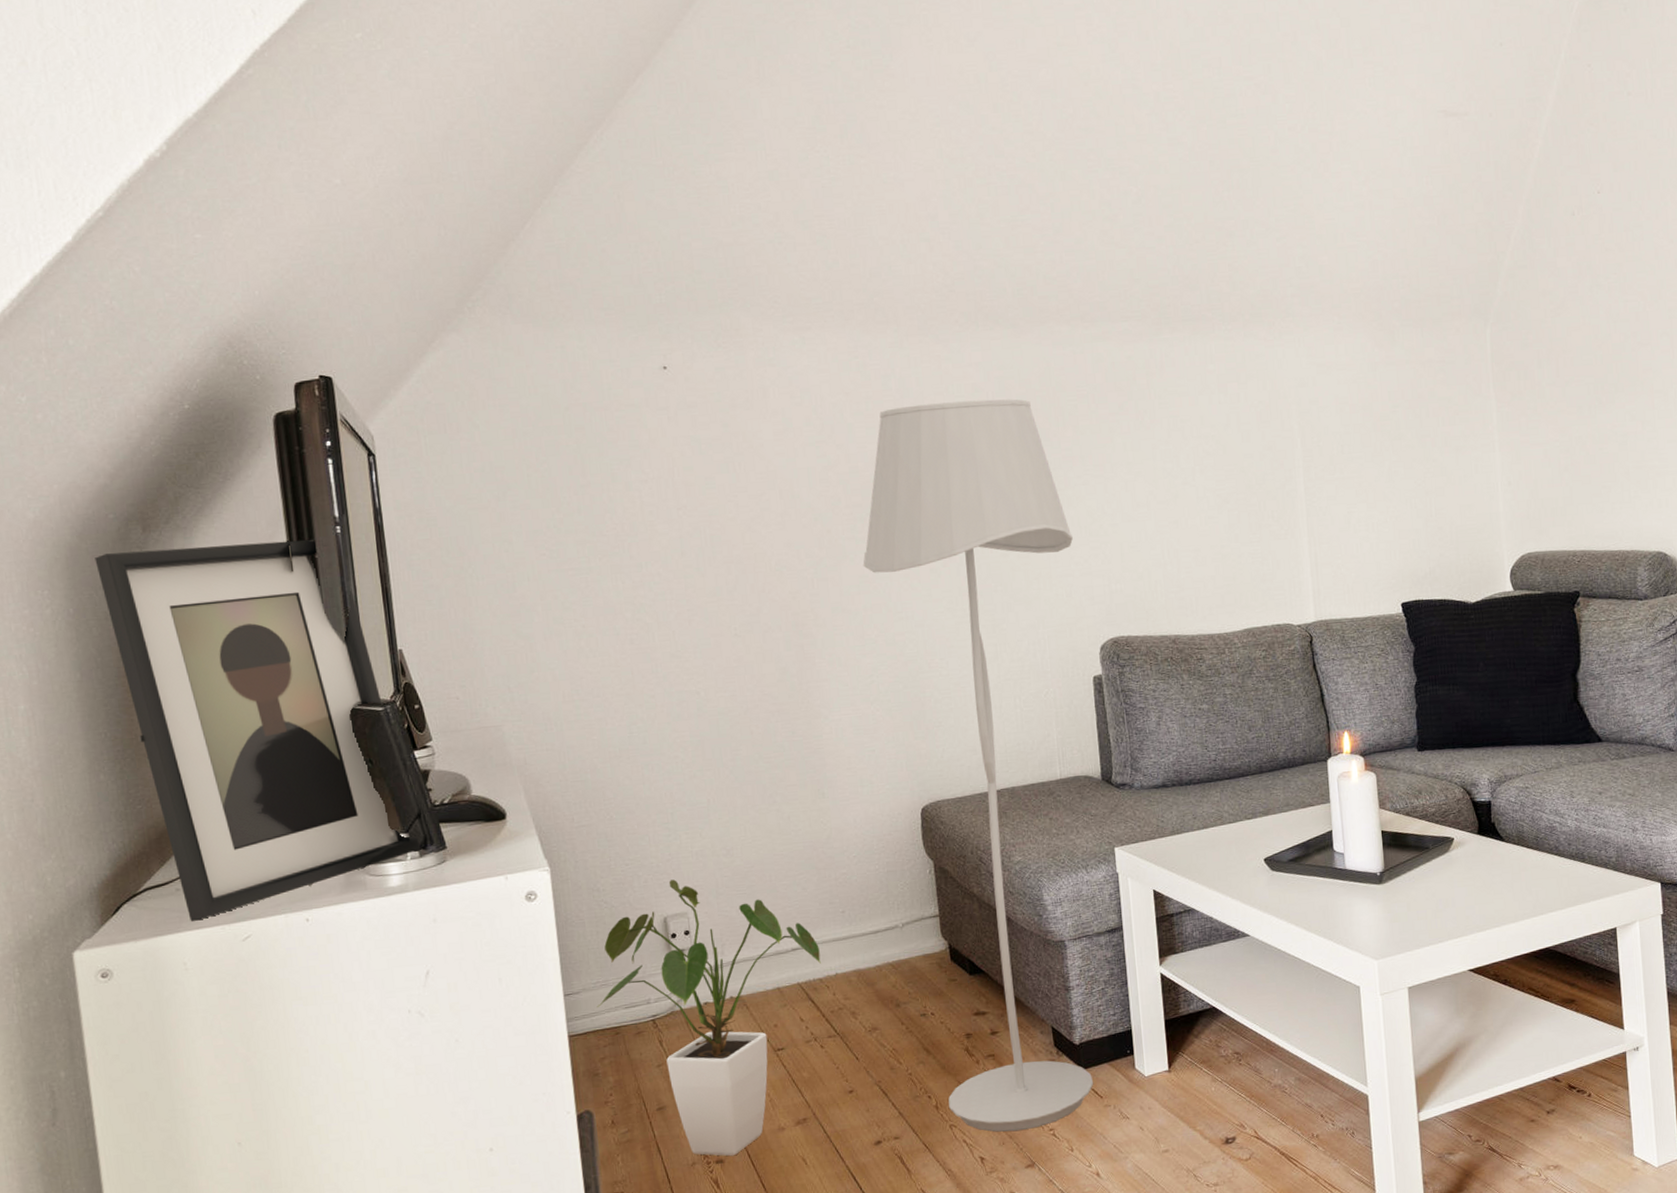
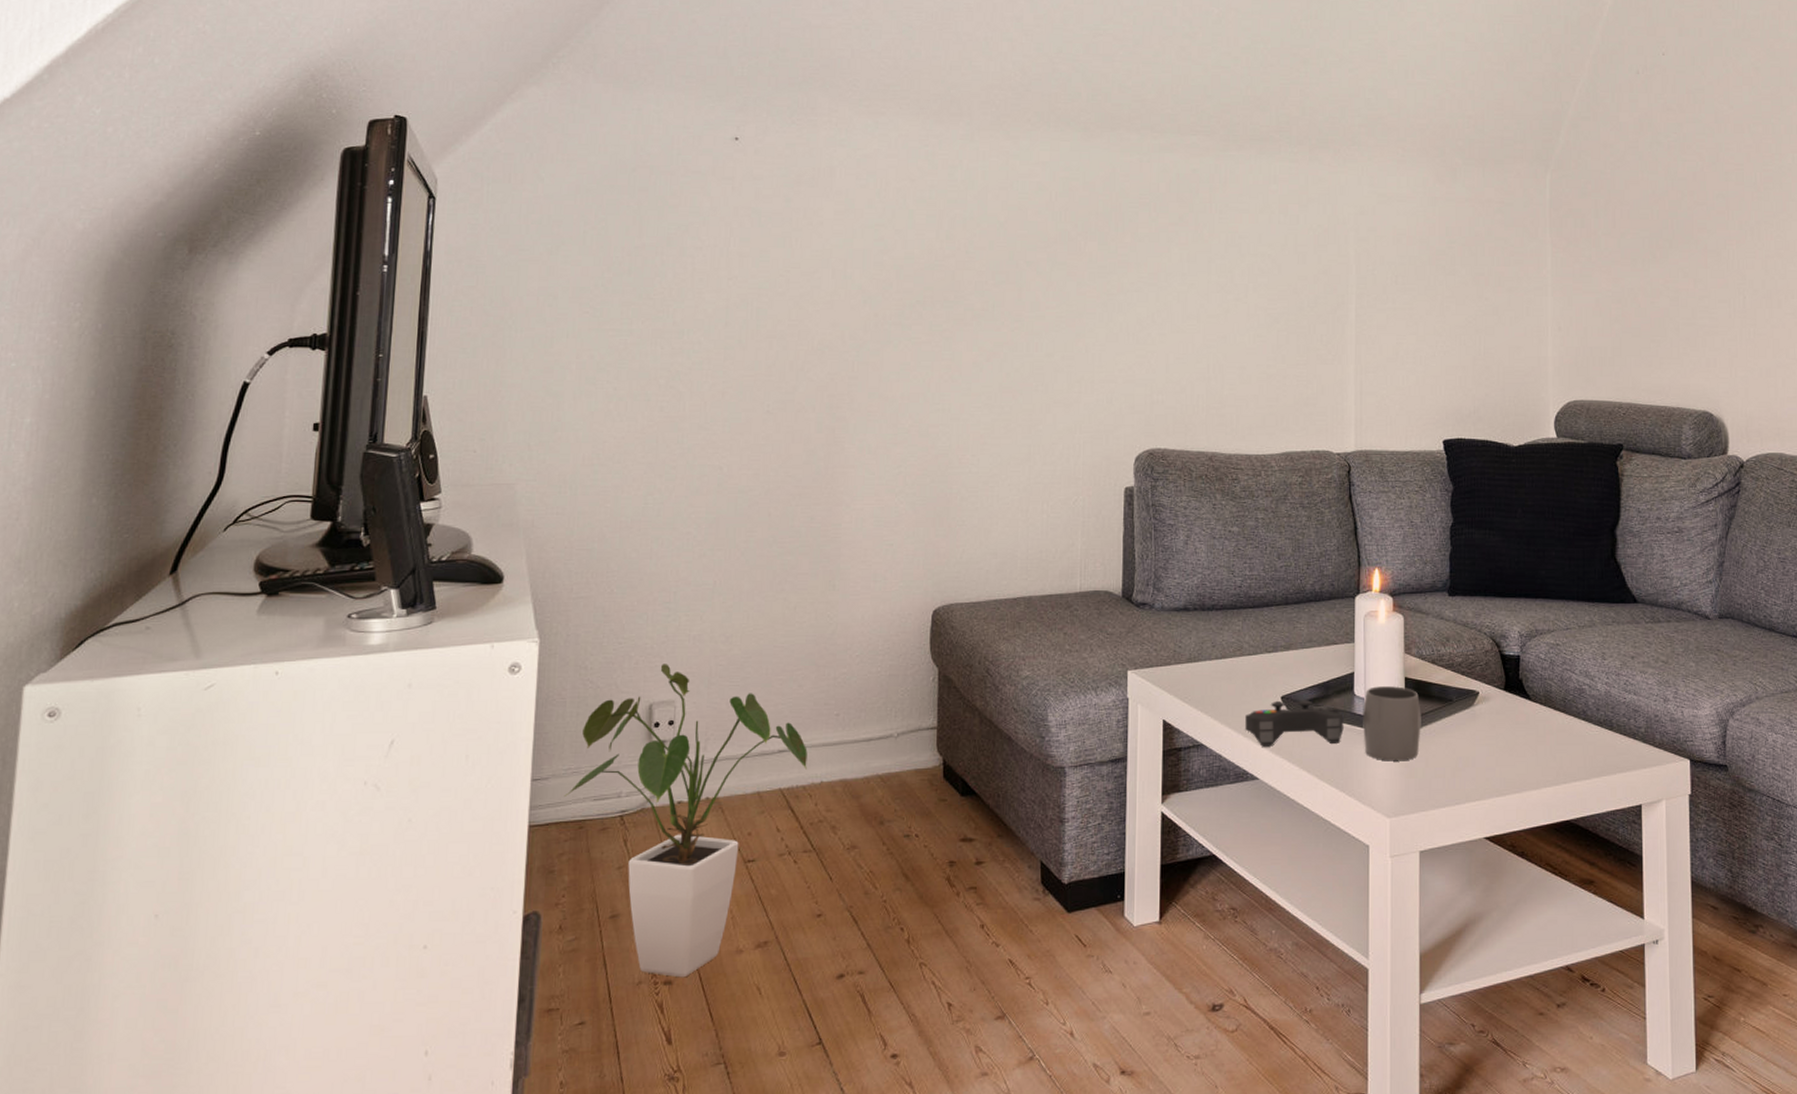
picture frame: present [95,539,421,921] -> none [134,272,410,663]
floor lamp: present [863,399,1094,1132] -> none [906,197,1120,977]
control: none [1231,860,1327,906] -> present [1245,700,1344,747]
mug: none [1343,839,1401,909] -> present [1363,686,1421,761]

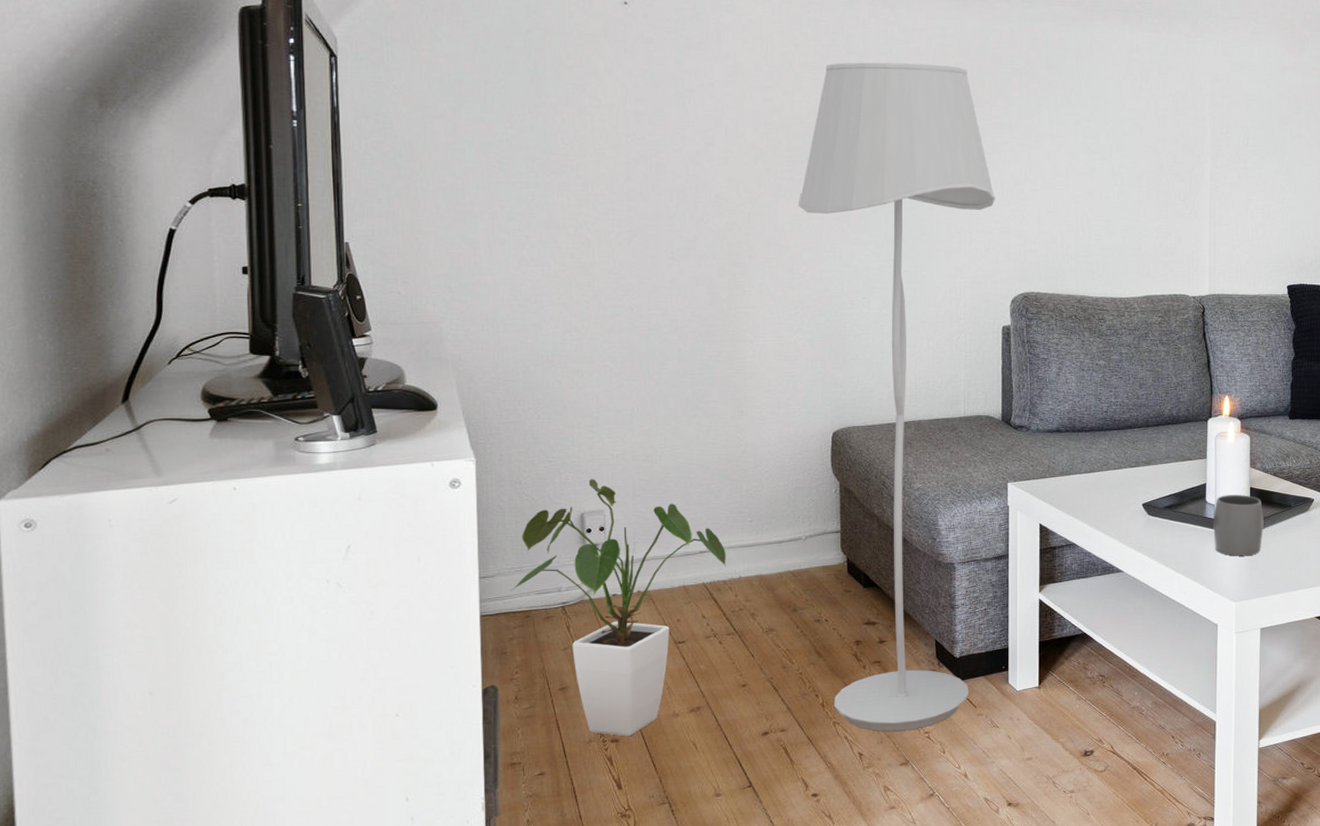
floor lamp: none [906,197,1120,977] -> present [798,62,995,732]
control: present [1245,700,1344,747] -> none [1111,506,1197,545]

